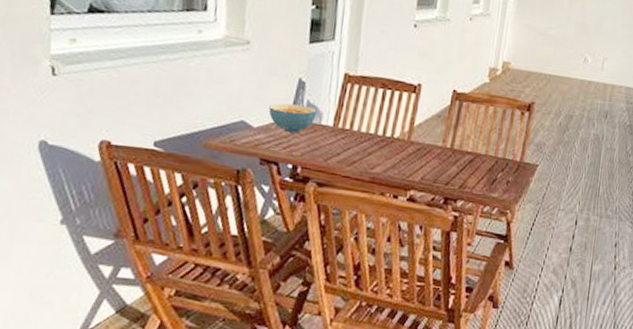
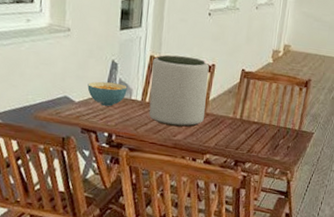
plant pot: none [341,72,415,158] -> present [148,55,210,127]

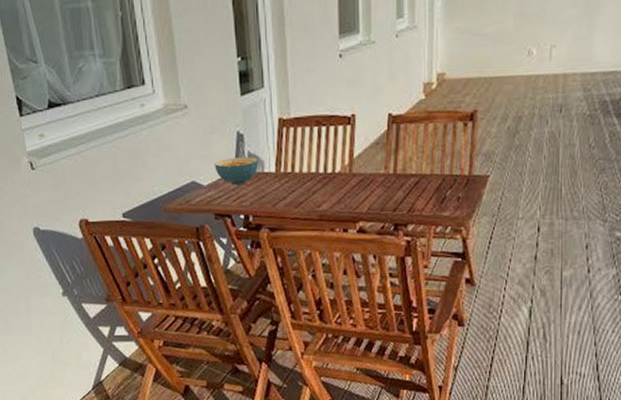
plant pot: present [148,55,210,127] -> none [282,111,352,195]

